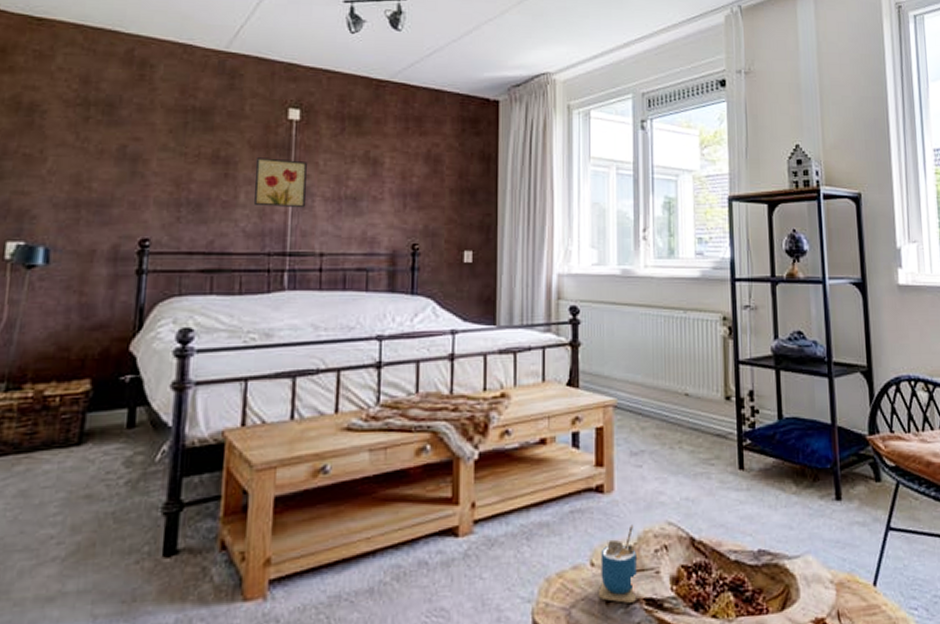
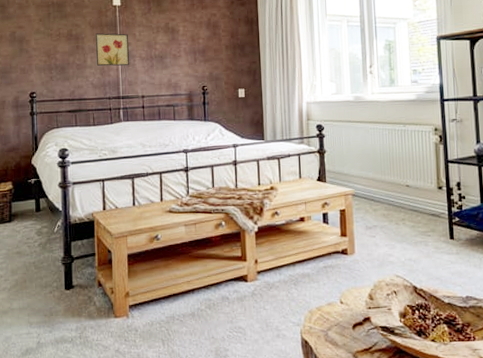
cup: present [598,525,639,603] -> none [346,276,376,329]

